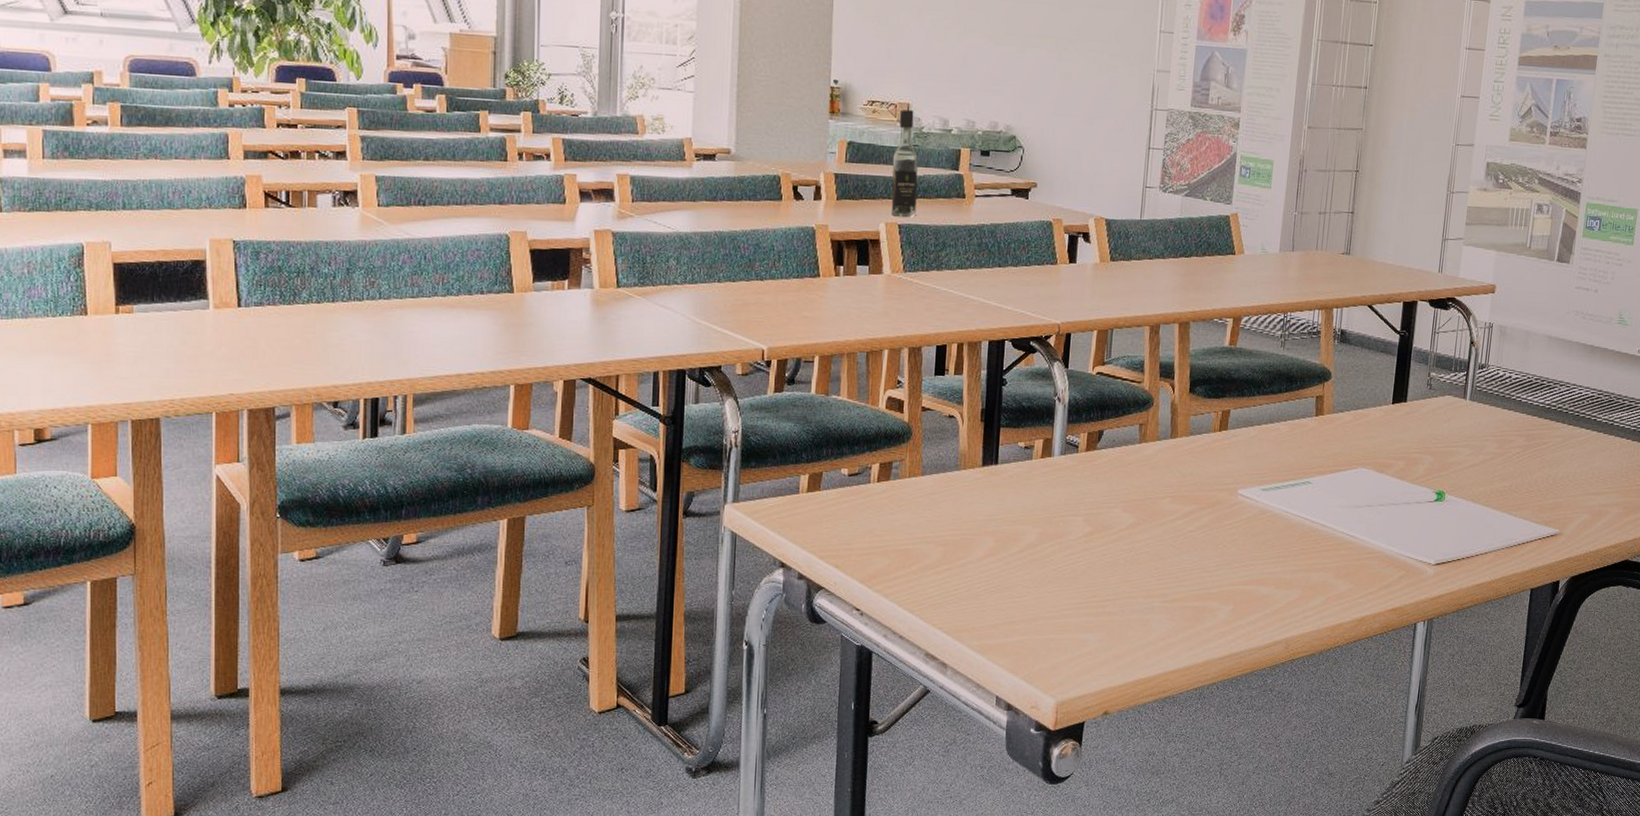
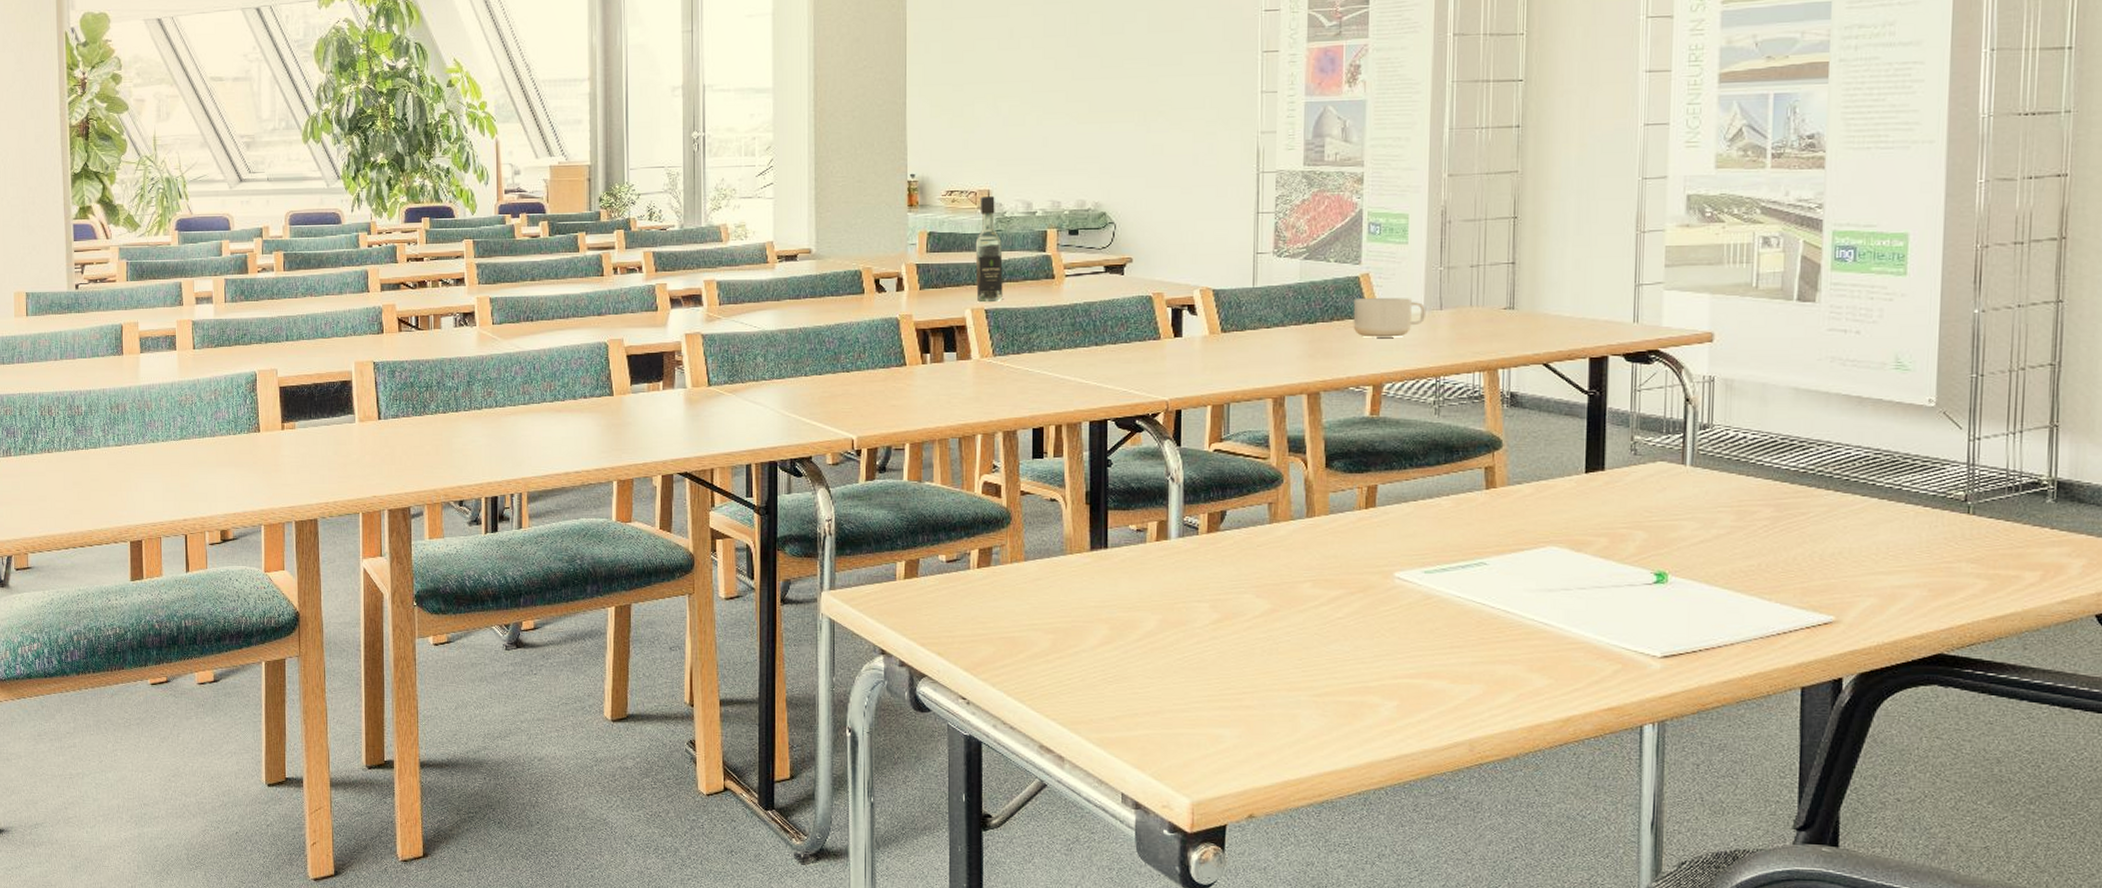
cup: none [1221,236,1281,275] -> present [1353,298,1427,338]

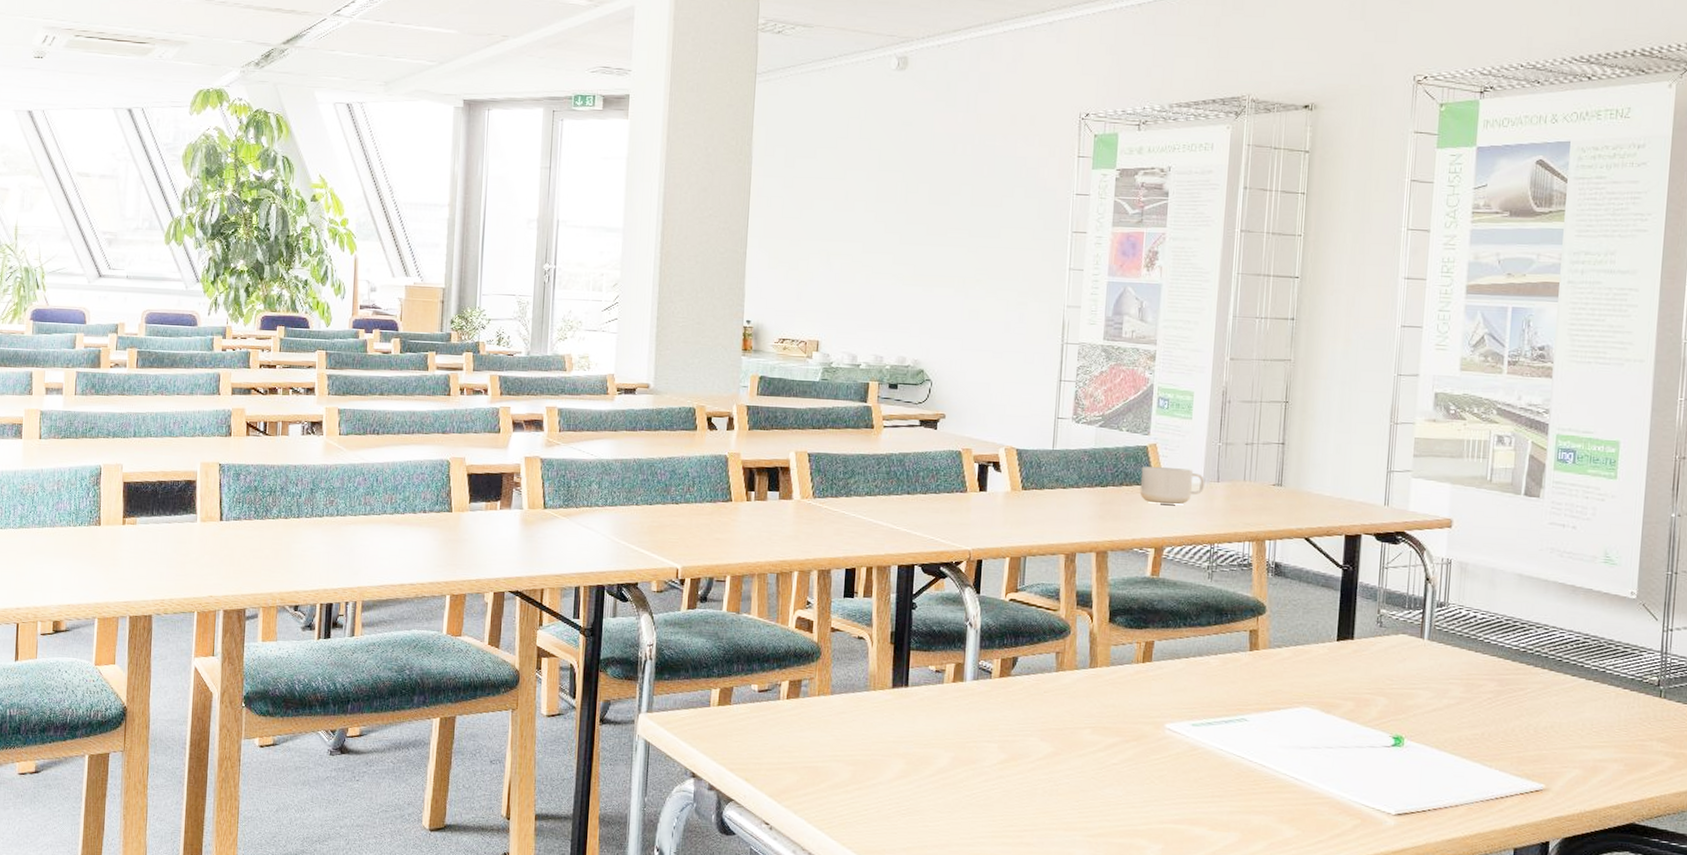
bottle: present [975,196,1003,303] -> none [800,346,827,448]

